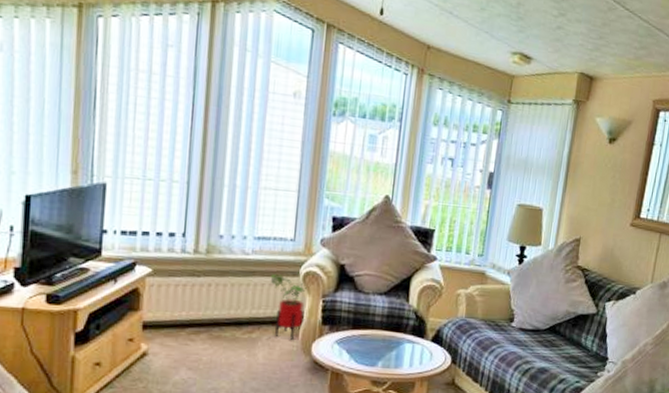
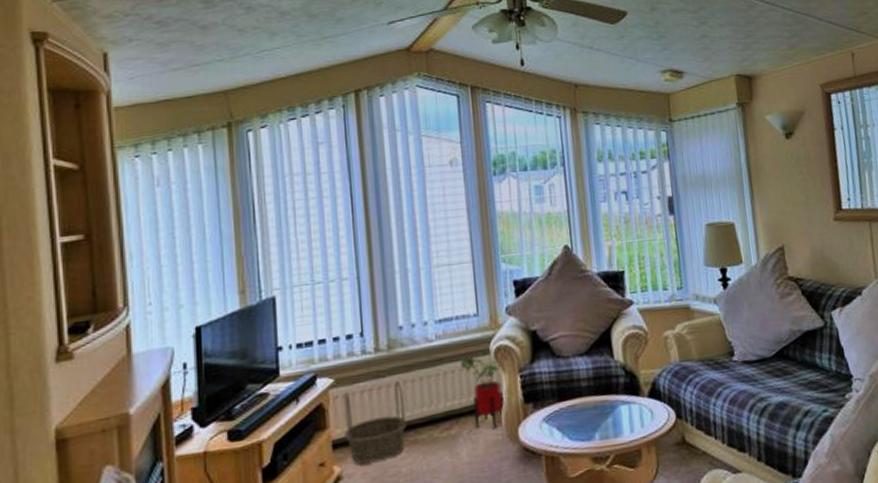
basket: none [154,282,214,347] -> present [343,381,407,464]

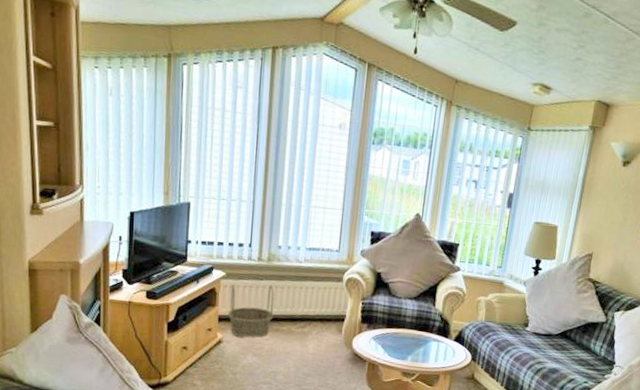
house plant: present [459,349,504,428] -> none [319,278,349,335]

